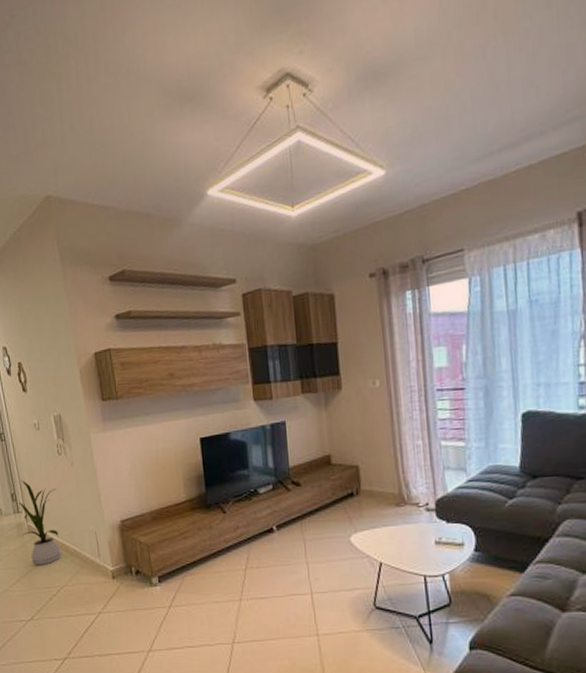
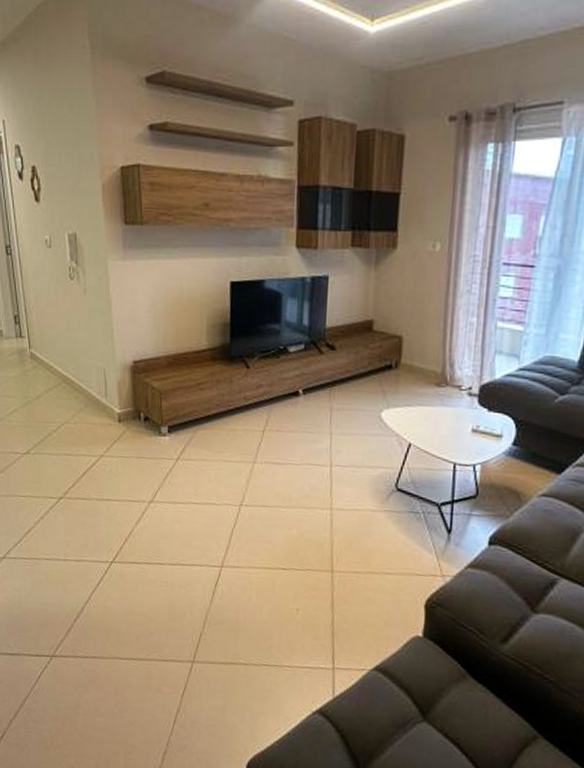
house plant: present [19,481,61,565] -> none [22,303,65,398]

